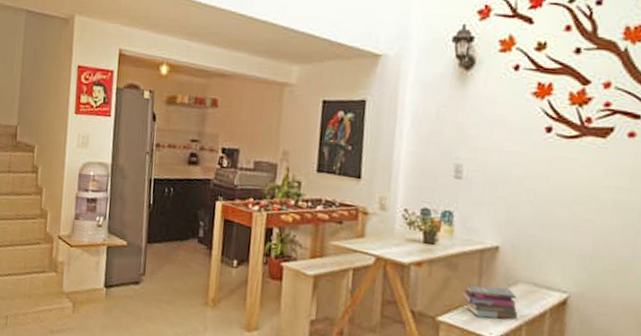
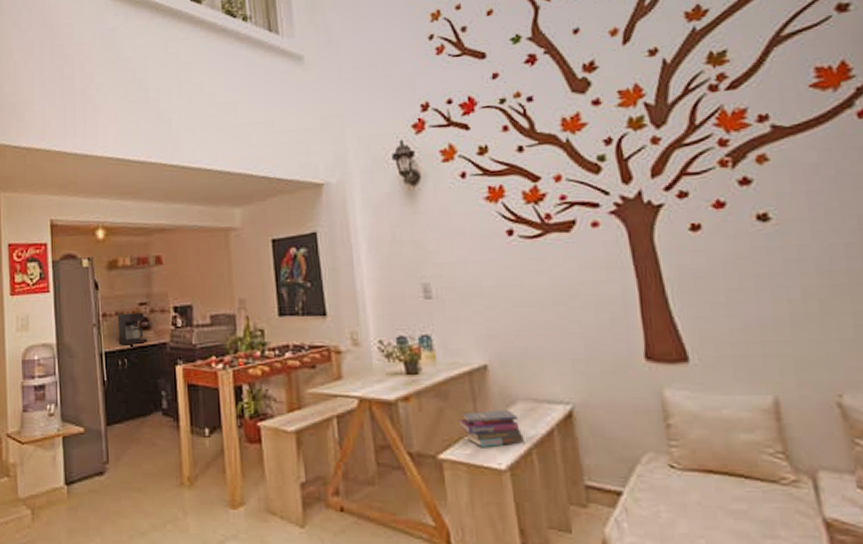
coffee maker: none [168,146,194,177] -> present [117,312,148,346]

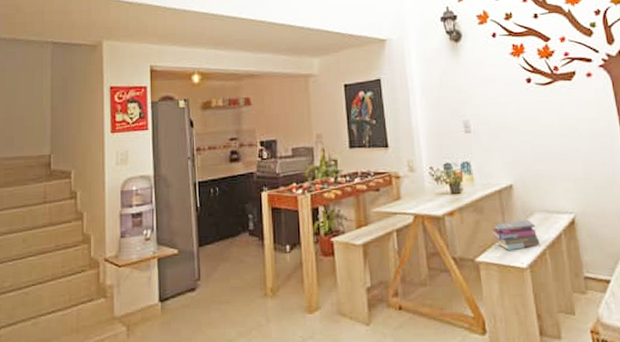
coffee maker: present [117,312,148,346] -> none [210,146,237,176]

